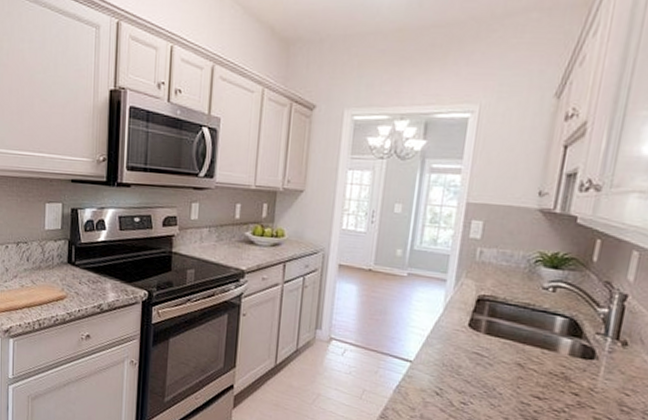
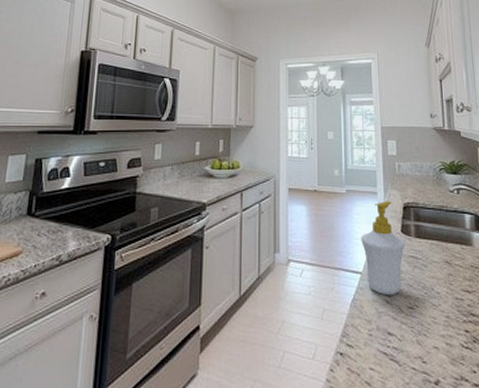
soap bottle: none [417,290,472,388] -> present [361,201,406,295]

